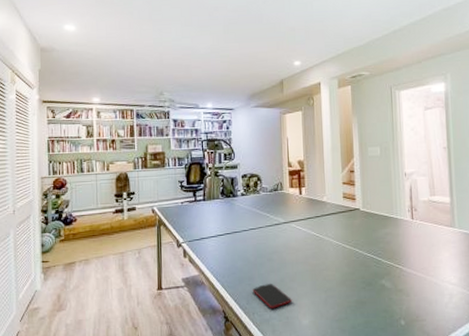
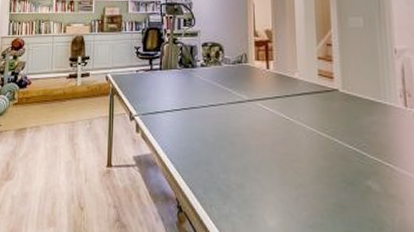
smartphone: present [252,283,293,309] -> none [210,170,257,202]

